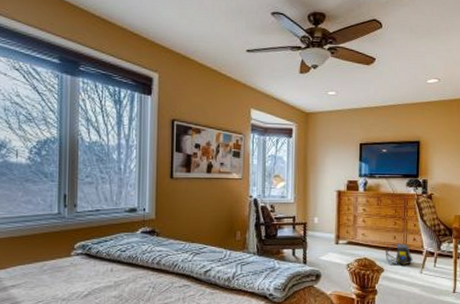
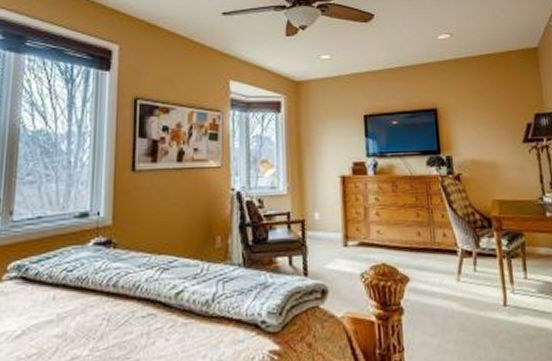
shoulder bag: present [386,243,413,266] -> none [409,241,446,273]

